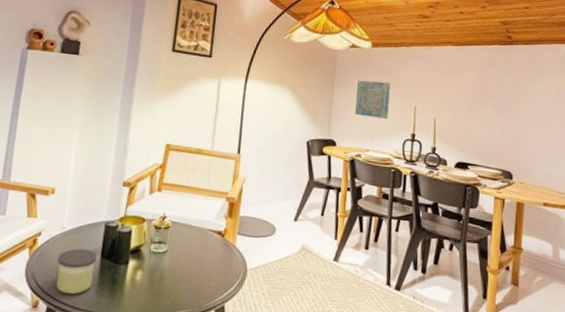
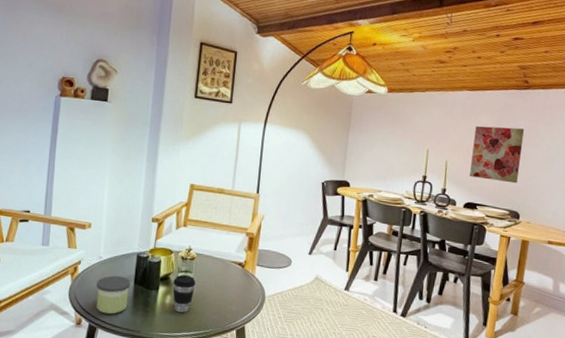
coffee cup: none [144,246,170,291] -> present [172,274,196,313]
wall art: present [355,80,390,119] -> none [369,124,404,162]
wall art: none [459,81,511,142] -> present [470,126,525,184]

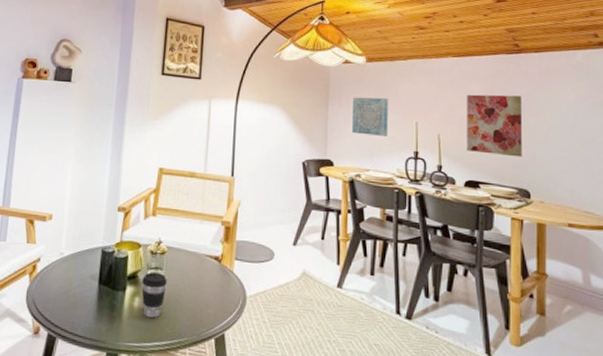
candle: present [96,275,131,315] -> none [56,274,95,321]
wall art: none [369,124,404,162] -> present [352,97,388,136]

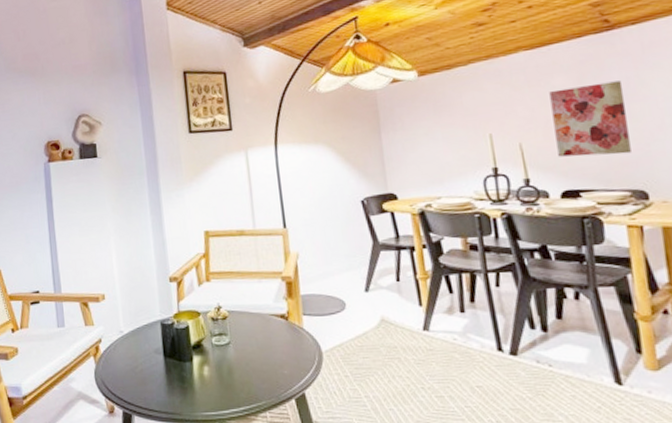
coffee cup: present [141,272,167,318] -> none [207,338,235,386]
wall art: present [352,97,388,136] -> none [409,112,457,160]

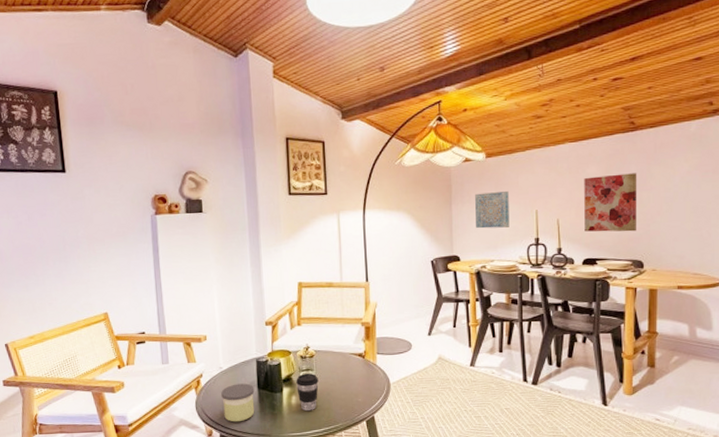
candle: none [122,350,162,397] -> present [221,383,255,422]
coffee cup: none [207,338,235,386] -> present [296,373,319,412]
wall art: none [409,112,457,160] -> present [475,190,509,229]

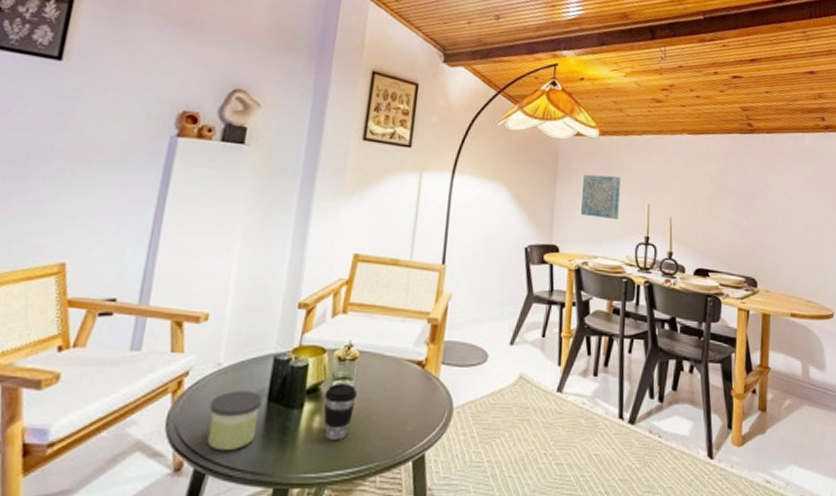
wall art: present [584,173,637,232] -> none [698,175,753,244]

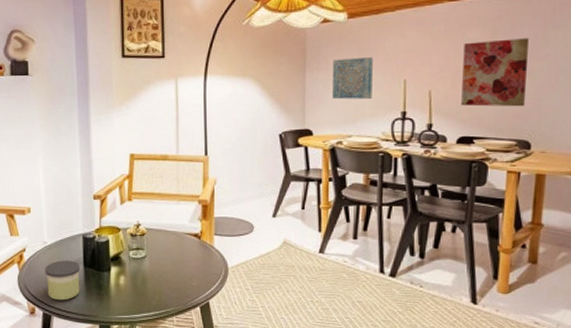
coffee cup: present [323,382,357,441] -> none [125,252,149,293]
wall art: none [698,175,753,244] -> present [461,38,530,107]

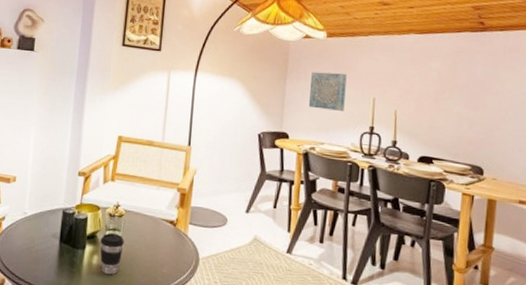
candle: present [45,260,80,301] -> none [20,233,56,275]
coffee cup: none [125,252,149,293] -> present [100,233,124,275]
wall art: present [461,38,530,107] -> none [423,71,484,135]

